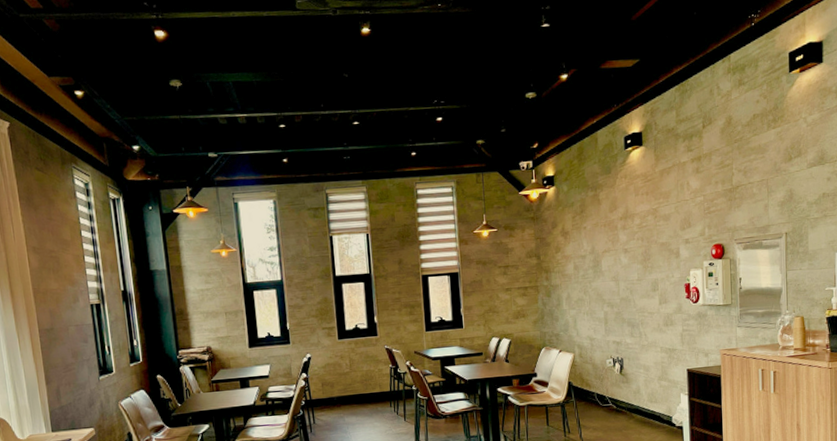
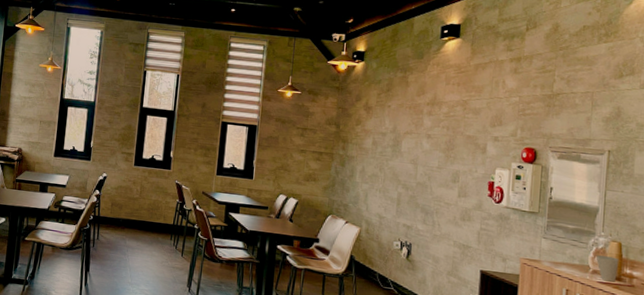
cup: none [783,331,803,355] -> present [595,255,620,283]

